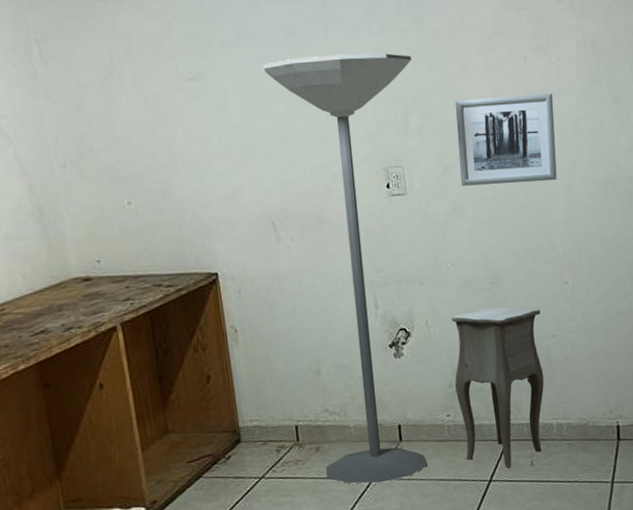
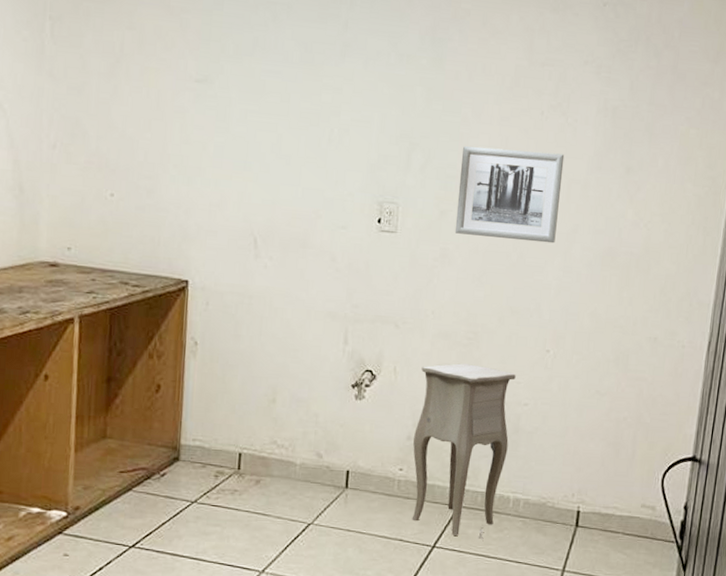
floor lamp: present [263,53,428,484] -> none [262,77,426,529]

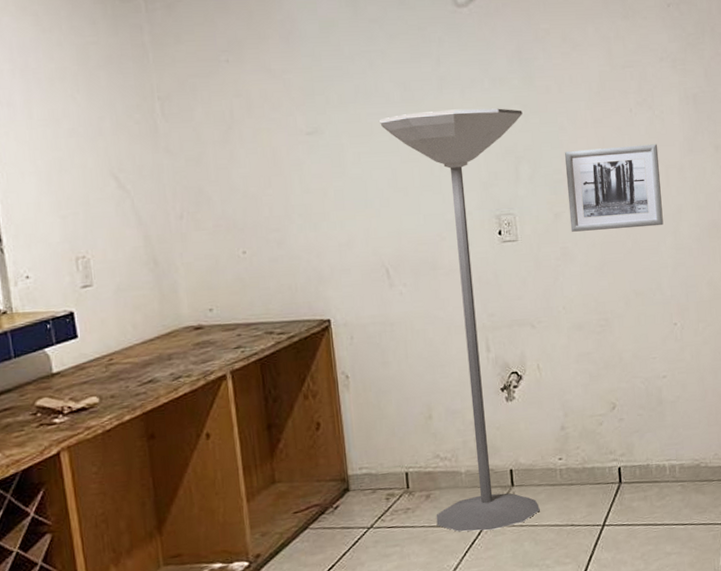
floor lamp: none [262,77,426,529] -> present [380,108,540,532]
side table: present [411,363,516,540] -> none [562,349,656,511]

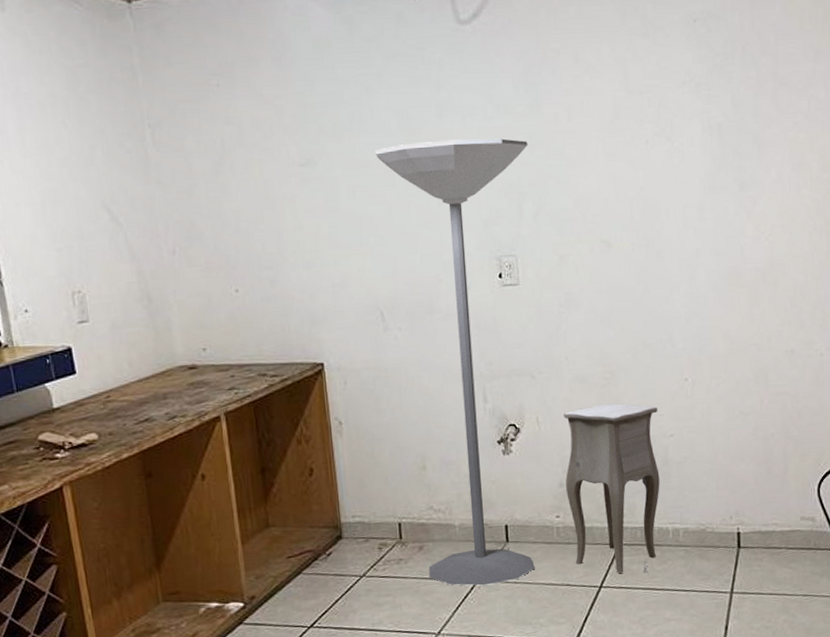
side table: none [562,349,656,511] -> present [563,403,660,574]
wall art: present [564,144,664,232] -> none [572,180,678,276]

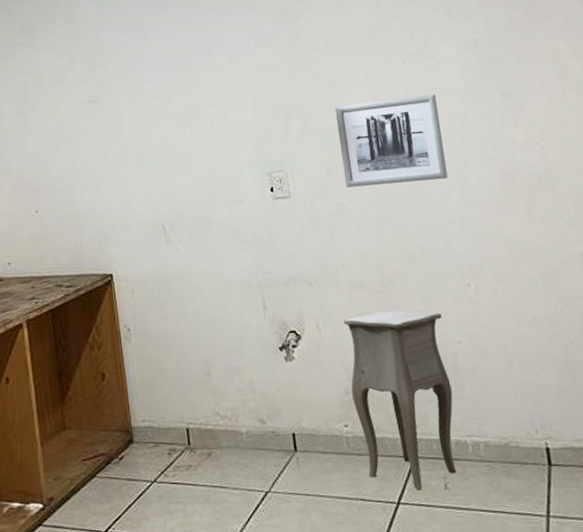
floor lamp: present [375,138,535,586] -> none [153,68,326,497]
wall art: none [572,180,678,276] -> present [335,94,448,187]

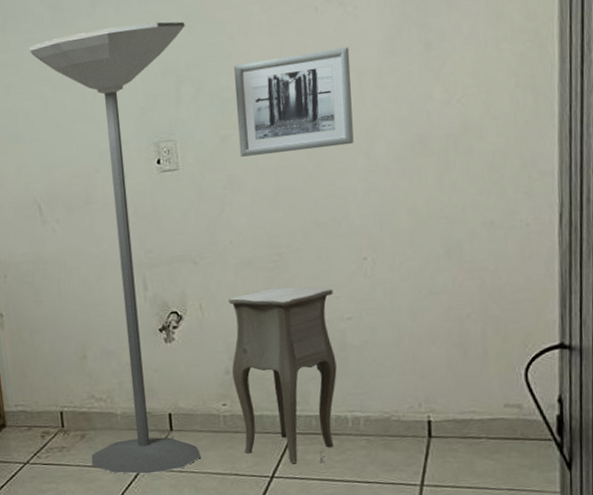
floor lamp: none [153,68,326,497] -> present [29,21,201,474]

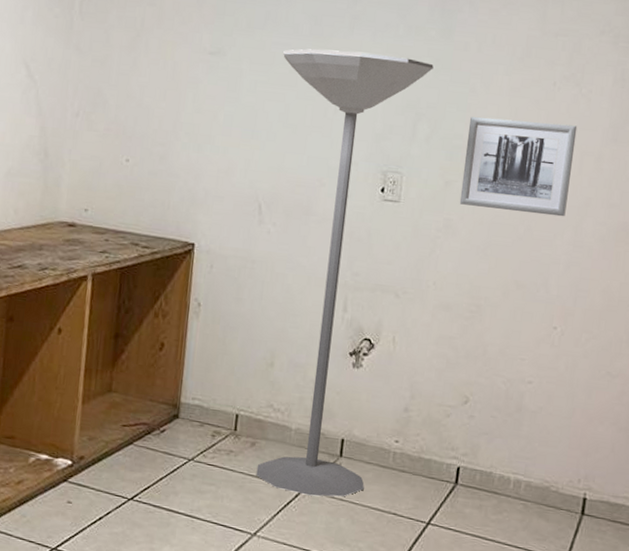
side table: present [228,287,337,465] -> none [406,336,520,521]

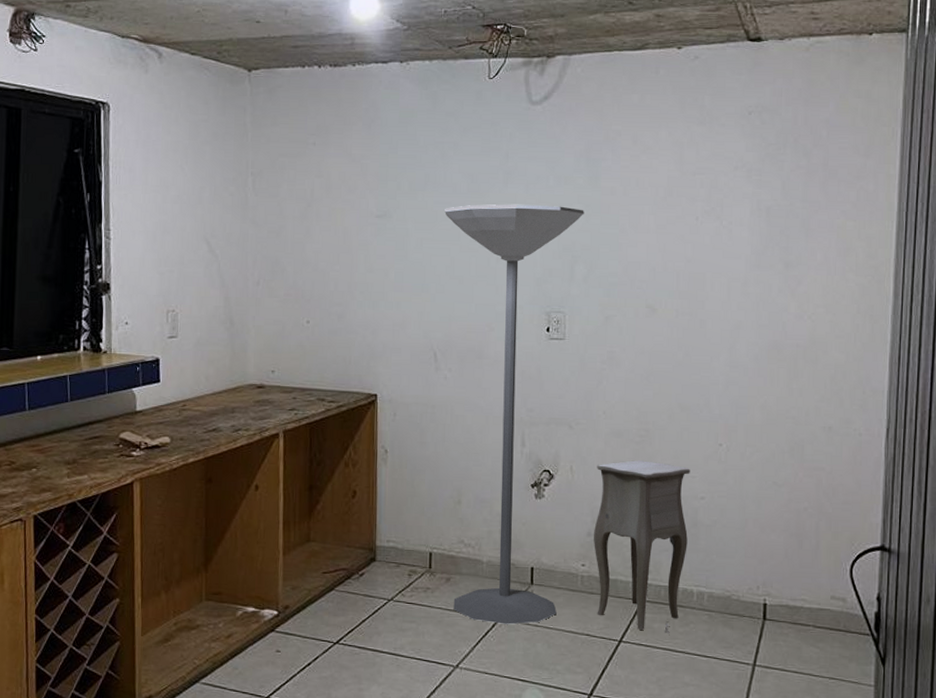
side table: none [406,336,520,521] -> present [594,460,690,634]
wall art: present [459,117,578,217] -> none [620,254,722,341]

